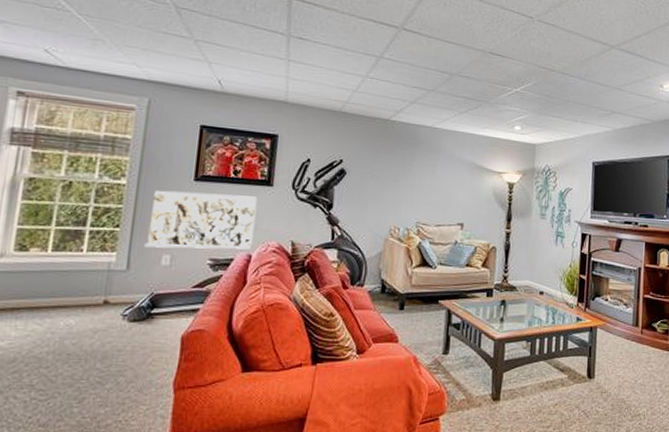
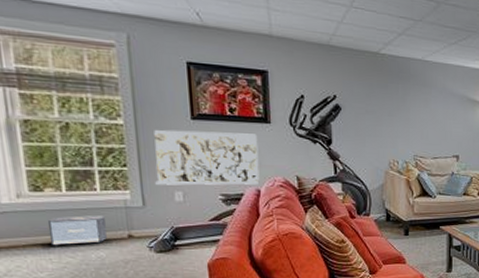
speaker: none [20,278,84,311] -> present [49,215,107,246]

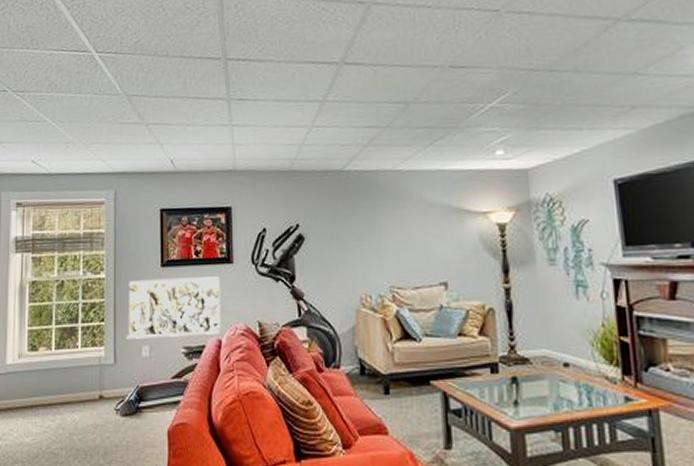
speaker: present [49,215,107,246] -> none [37,375,82,408]

